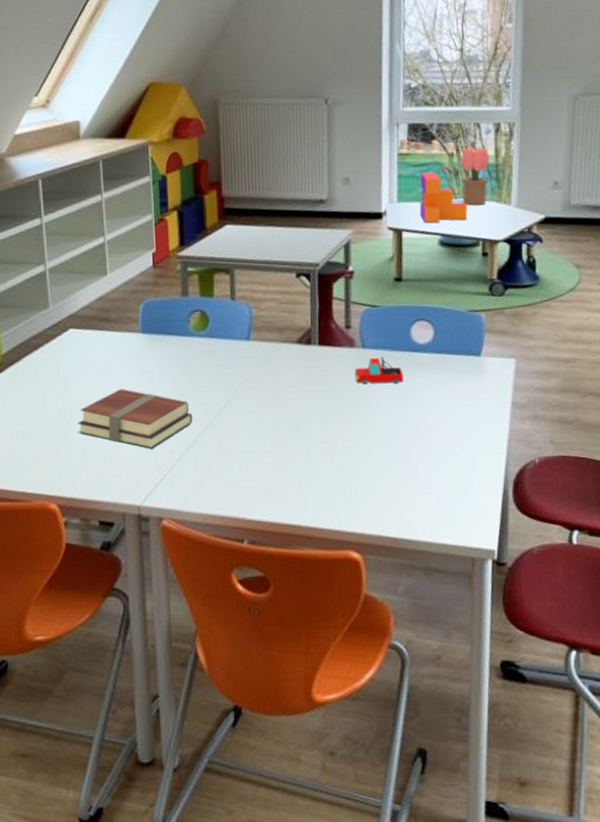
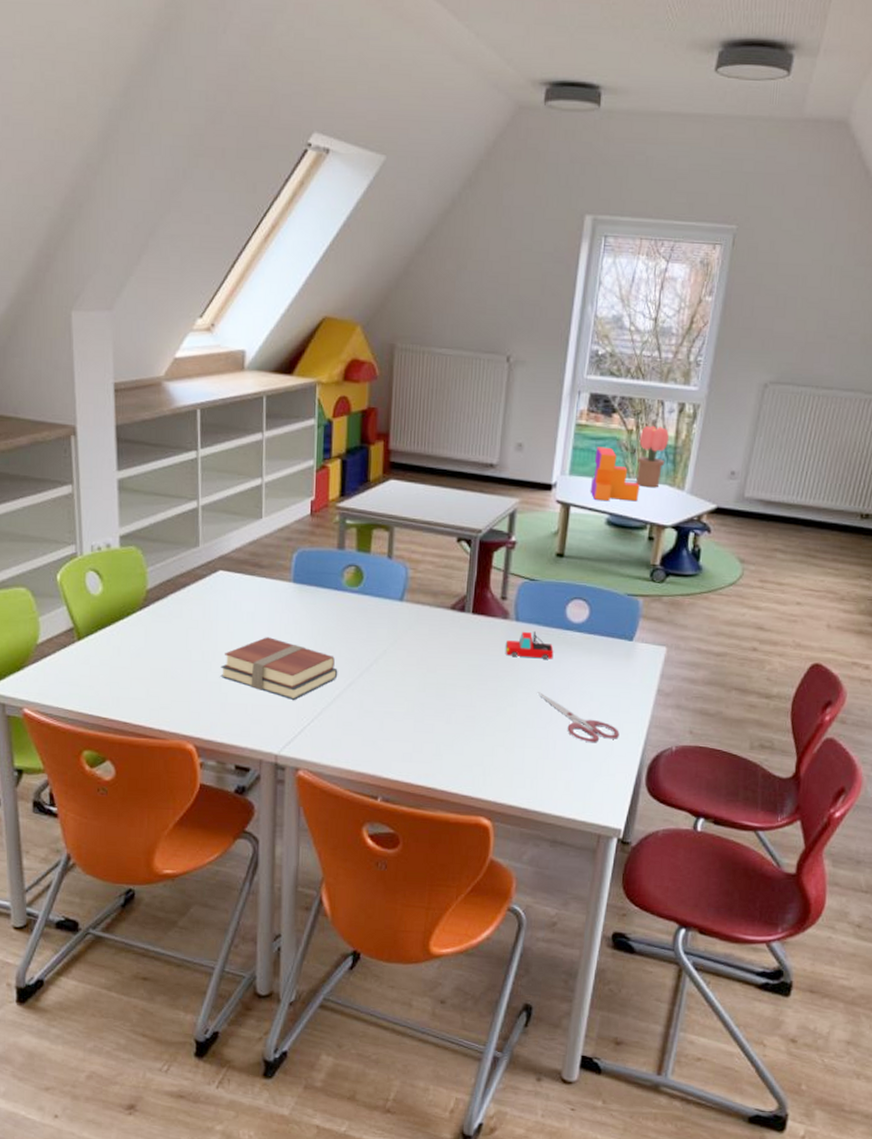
scissors: none [392,417,480,462] -> present [537,692,620,742]

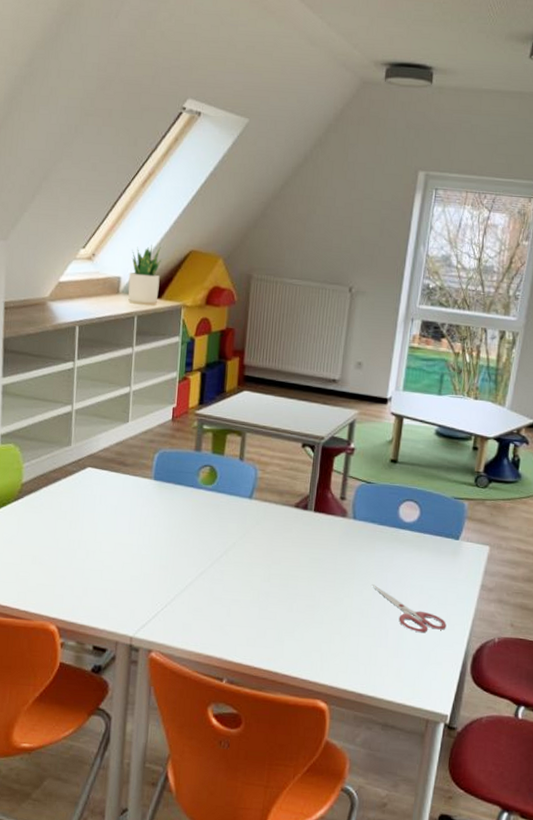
books: present [220,637,338,700] -> none [84,528,191,586]
planter: none [254,311,291,384] -> present [128,244,161,306]
toy truck: present [505,631,554,659] -> none [343,528,387,555]
toy blocks: present [590,446,640,502] -> none [421,366,466,416]
potted flower: present [636,425,670,488] -> none [462,349,492,404]

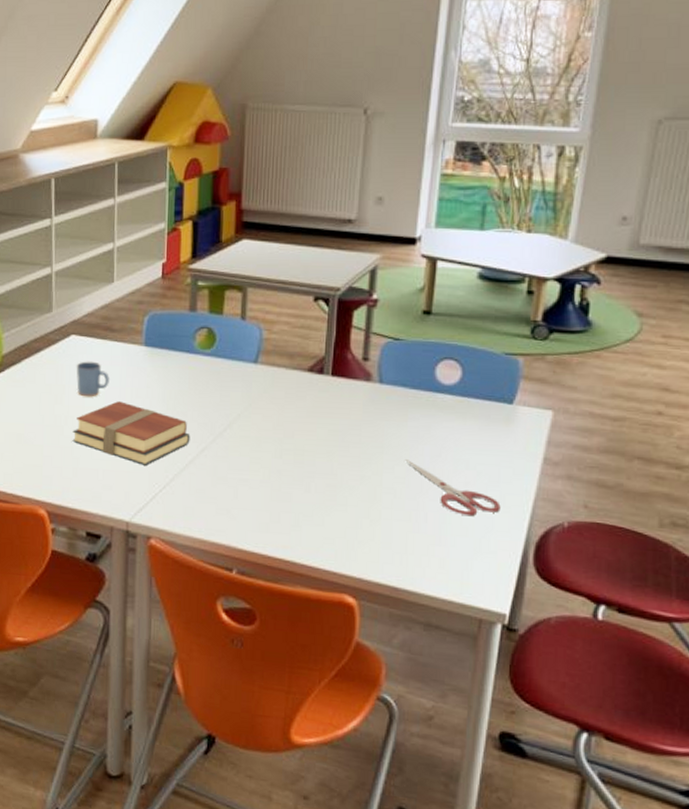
books: none [84,528,191,586] -> present [72,401,190,465]
mug: none [90,491,121,523] -> present [76,361,110,396]
planter: present [128,244,161,306] -> none [106,79,142,150]

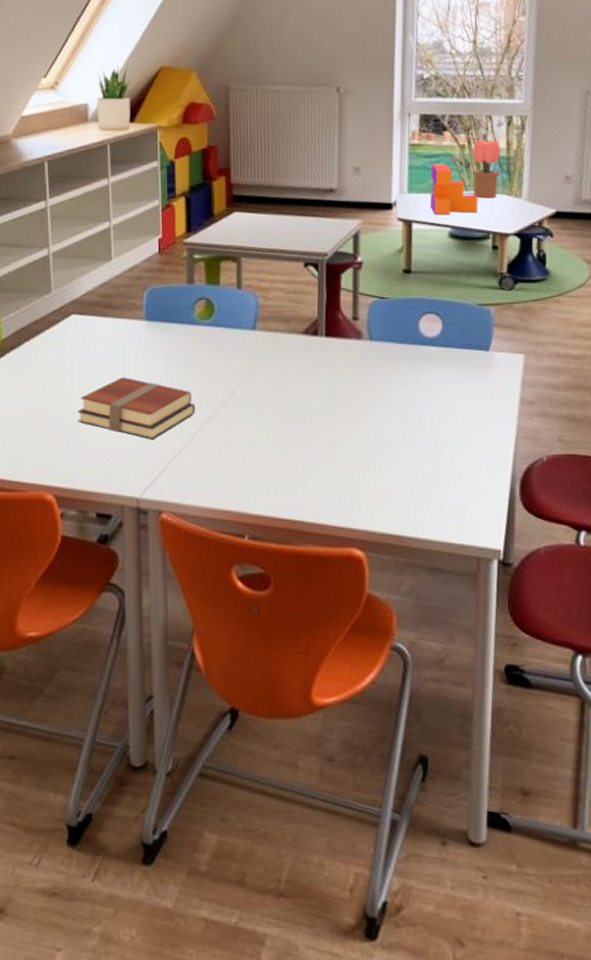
mug: present [76,361,110,396] -> none [78,339,112,375]
planter: none [106,79,142,150] -> present [97,65,131,132]
scissors: present [405,460,501,516] -> none [398,411,487,459]
toy blocks: none [459,196,516,254] -> present [429,163,479,215]
potted flower: none [511,171,548,238] -> present [472,139,501,199]

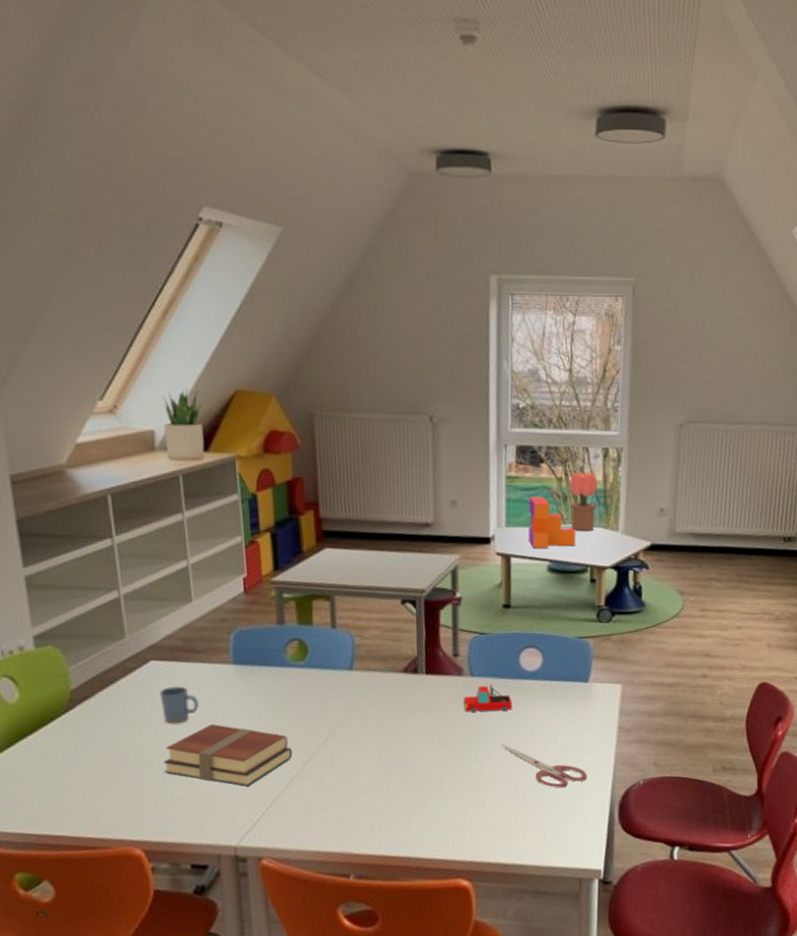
mug: none [78,339,112,375] -> present [159,686,199,724]
toy truck: none [361,349,411,378] -> present [463,685,513,713]
scissors: none [398,411,487,459] -> present [501,744,587,788]

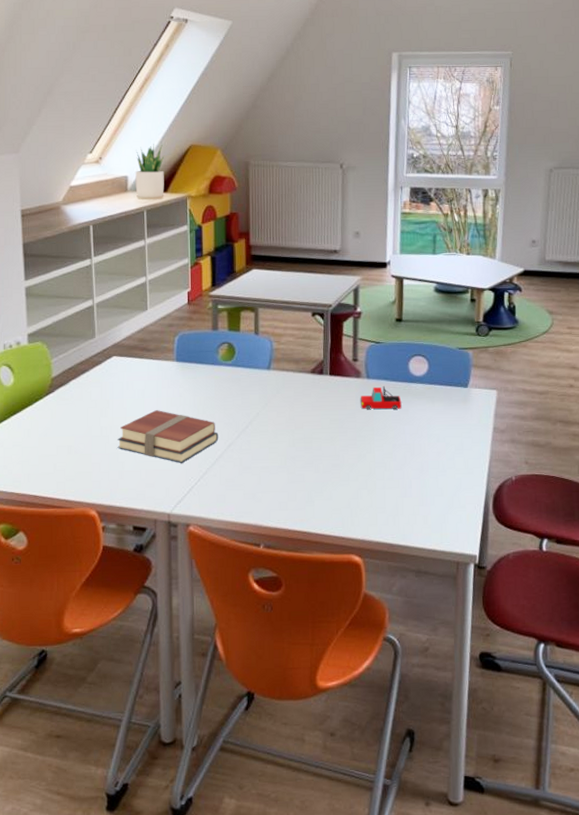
mug: present [159,686,199,724] -> none [118,377,148,408]
scissors: present [501,744,587,788] -> none [391,438,465,479]
toy blocks: present [528,496,576,549] -> none [418,229,459,273]
potted flower: present [569,471,598,532] -> none [454,209,479,259]

